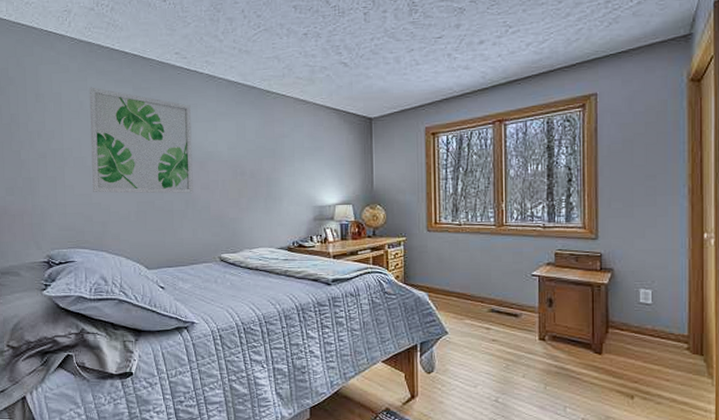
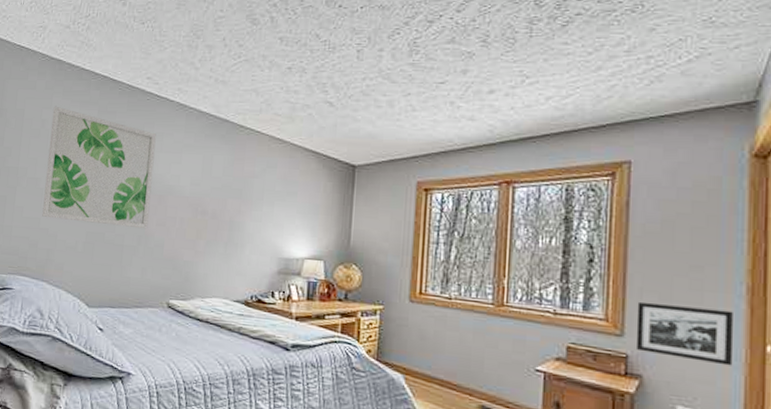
picture frame: none [607,209,680,253] -> present [635,301,734,366]

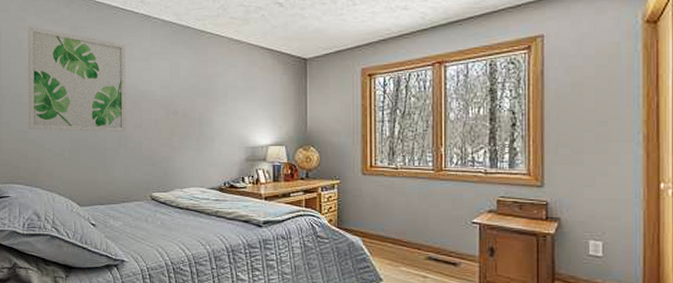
picture frame: present [635,301,734,366] -> none [554,156,634,203]

